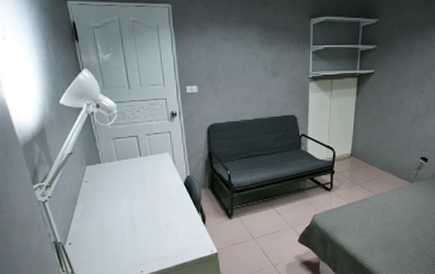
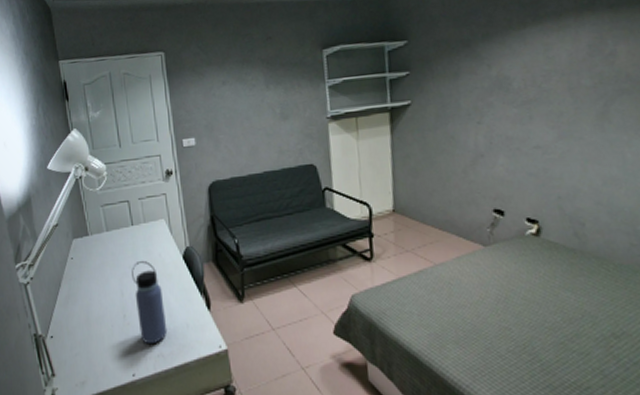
water bottle: none [140,185,170,248] -> present [132,260,168,343]

